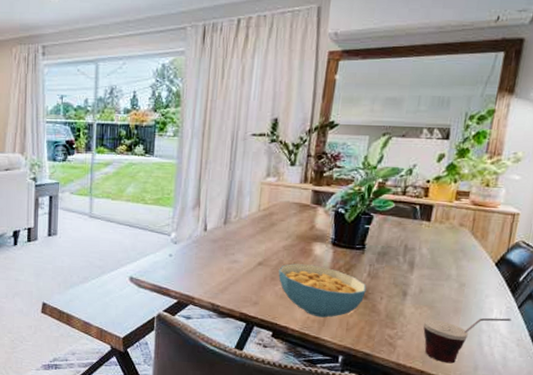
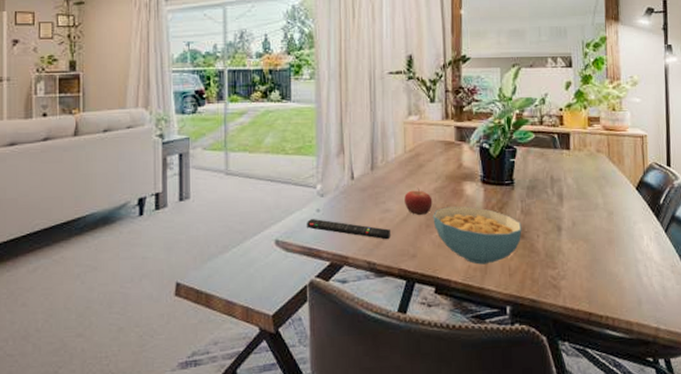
remote control: none [159,261,236,287] -> present [307,218,390,240]
fruit: none [253,243,280,268] -> present [404,187,433,215]
cup: present [423,317,511,364] -> none [582,244,661,301]

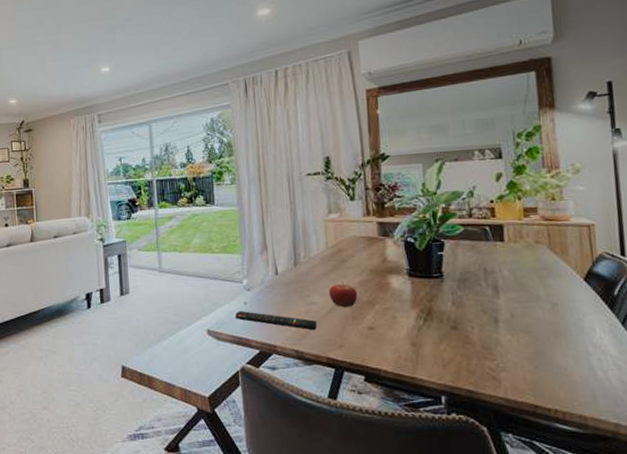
cereal bowl: present [433,206,522,265] -> none [359,299,455,355]

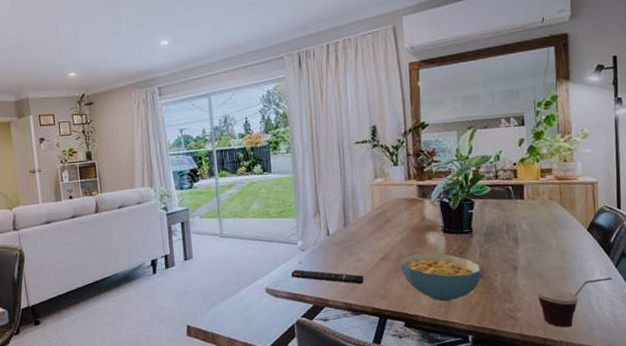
fruit: present [329,281,358,307] -> none [374,239,400,262]
cereal bowl: none [359,299,455,355] -> present [400,253,481,302]
cup: none [523,337,618,394] -> present [537,278,612,328]

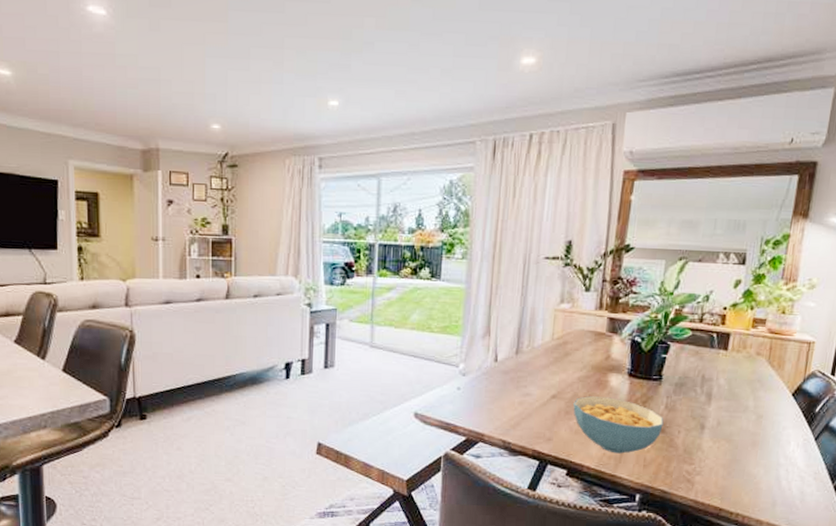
remote control: present [291,269,364,285] -> none [446,395,529,422]
cup: present [537,278,612,328] -> none [721,450,808,500]

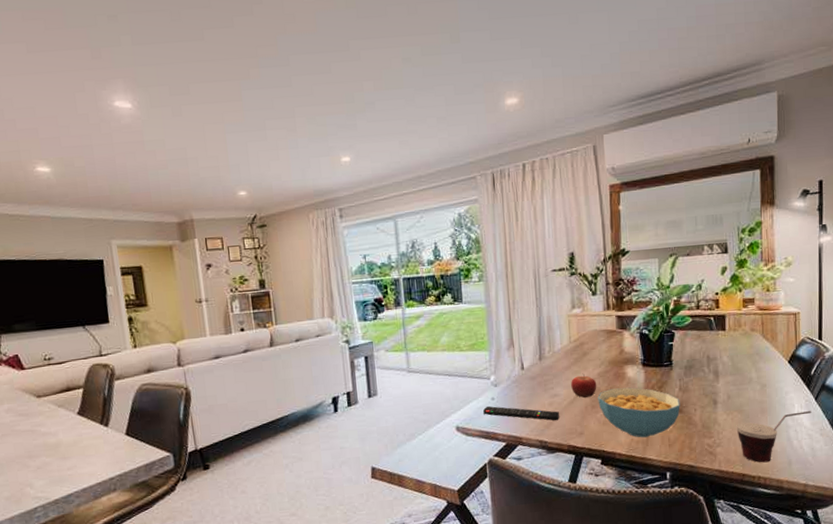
remote control: none [446,395,529,422] -> present [483,405,559,421]
fruit: none [546,375,575,402] -> present [571,373,597,398]
cup: none [721,450,808,500] -> present [736,411,811,463]

